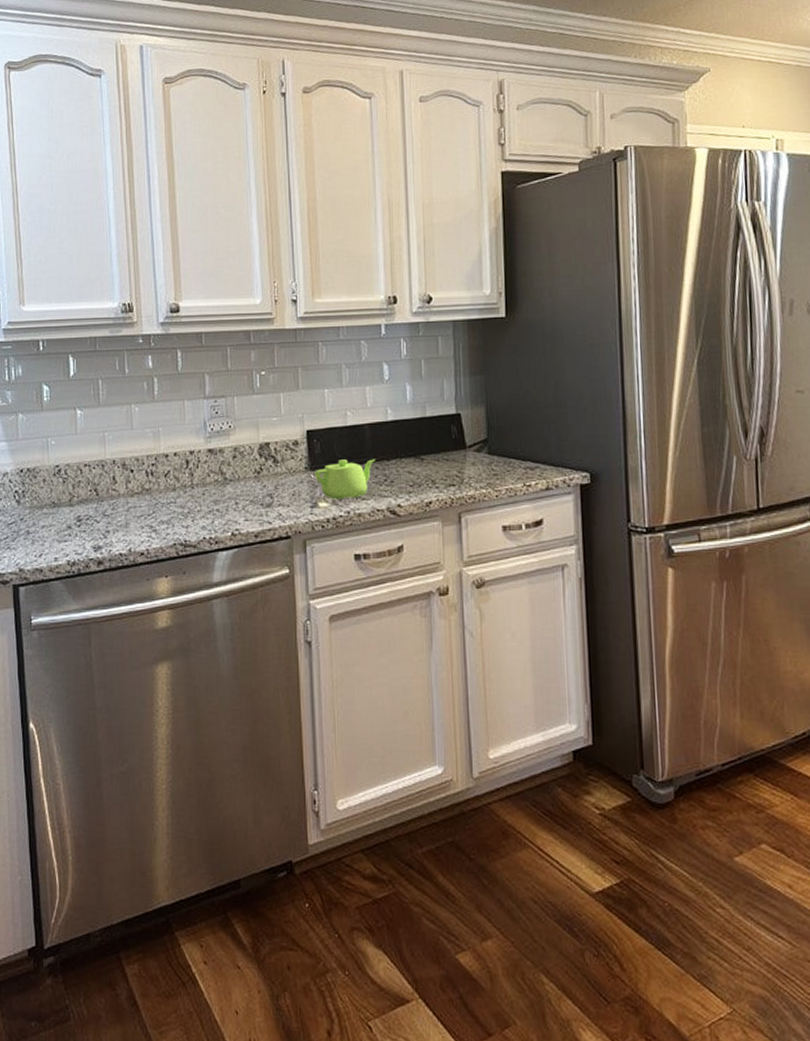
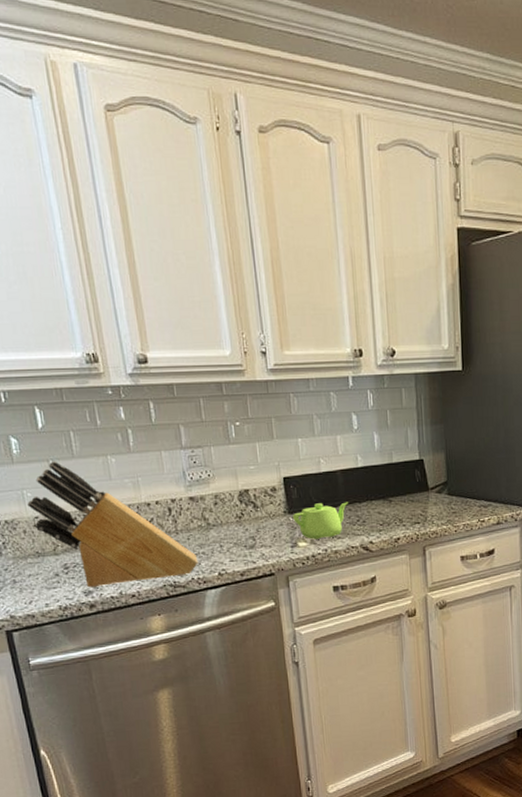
knife block: none [50,409,211,543] -> present [27,461,198,588]

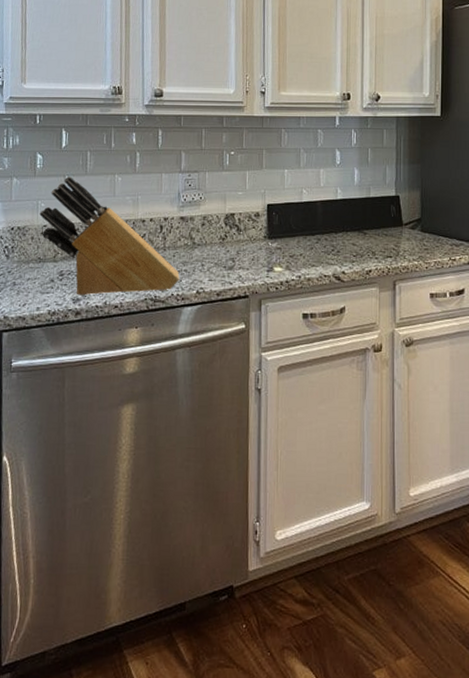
teapot: present [293,502,348,540] -> none [272,231,325,265]

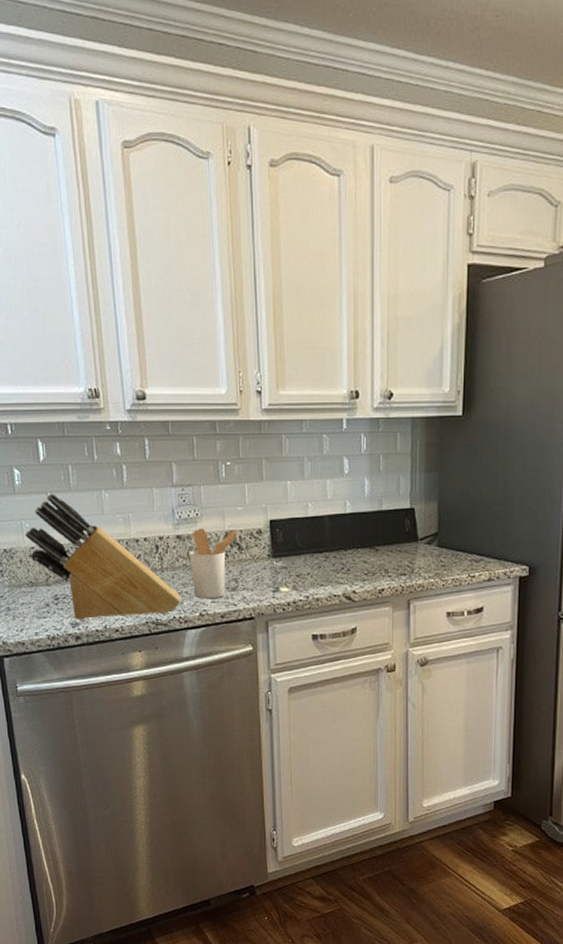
utensil holder: none [191,210,238,277] -> present [190,528,239,599]

